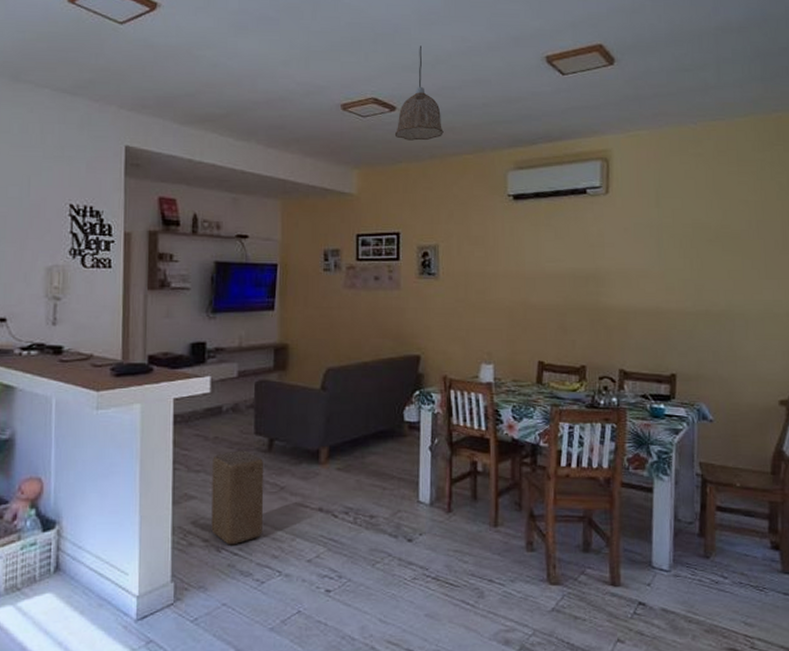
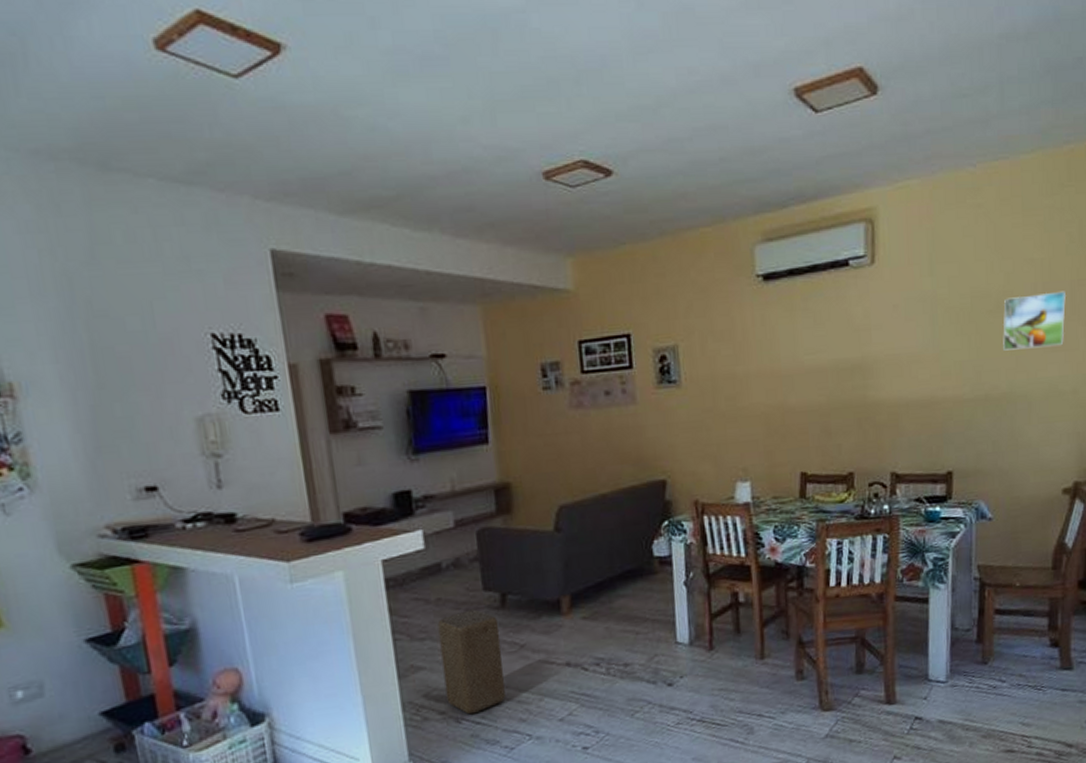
pendant lamp: present [394,45,444,141] -> none [613,83,674,215]
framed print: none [721,228,778,275] -> present [1003,291,1066,351]

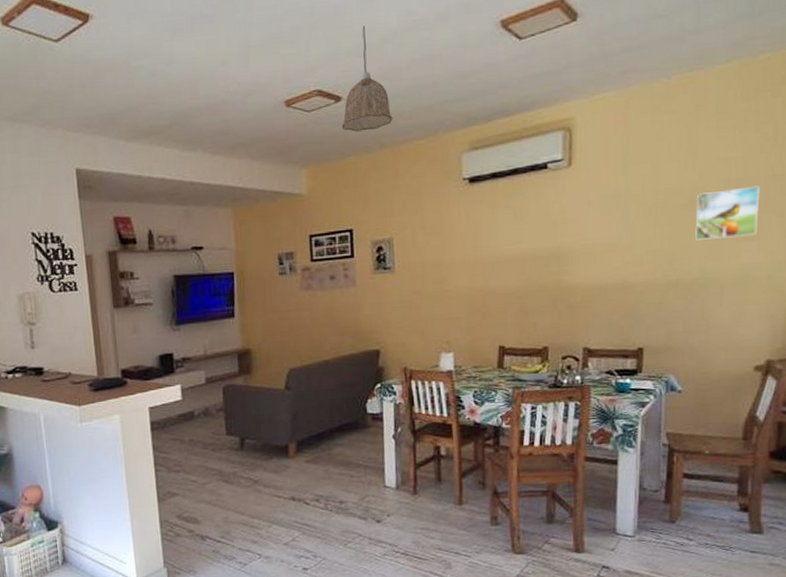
stool: present [437,609,506,715] -> none [190,450,241,534]
pendant lamp: none [613,83,674,215] -> present [341,25,393,132]

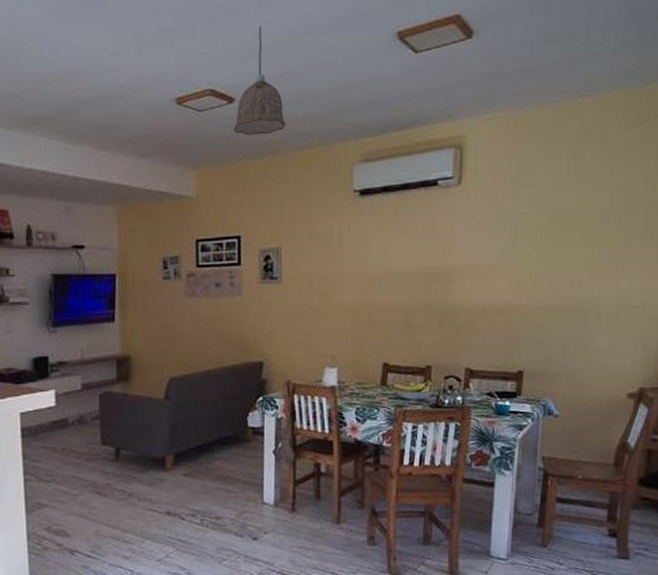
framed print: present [695,185,760,240] -> none [577,215,640,266]

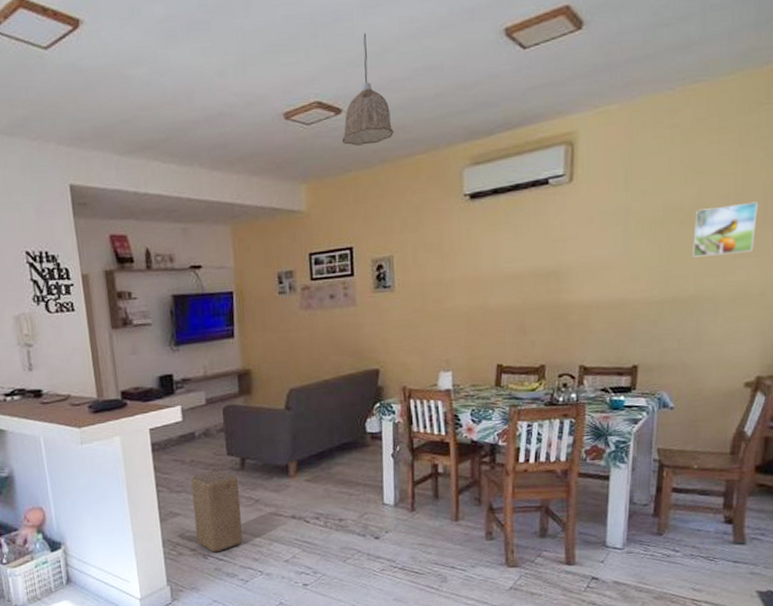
stool: none [61,460,113,548] -> present [191,470,243,553]
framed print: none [577,215,640,266] -> present [693,201,758,257]

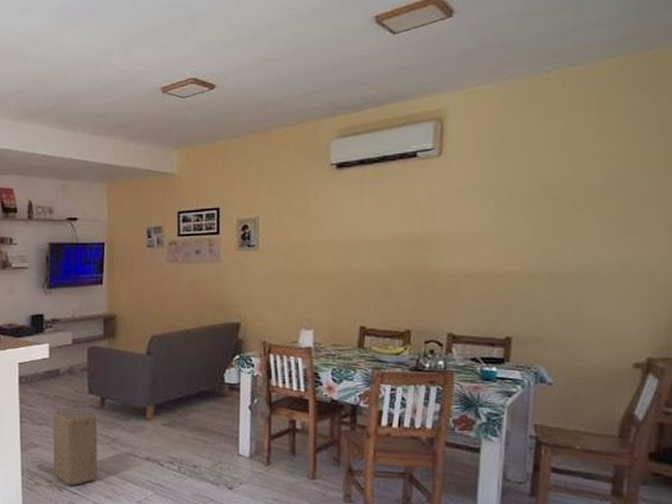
pendant lamp: present [341,33,394,146] -> none [214,20,264,117]
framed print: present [693,201,758,257] -> none [572,181,644,233]

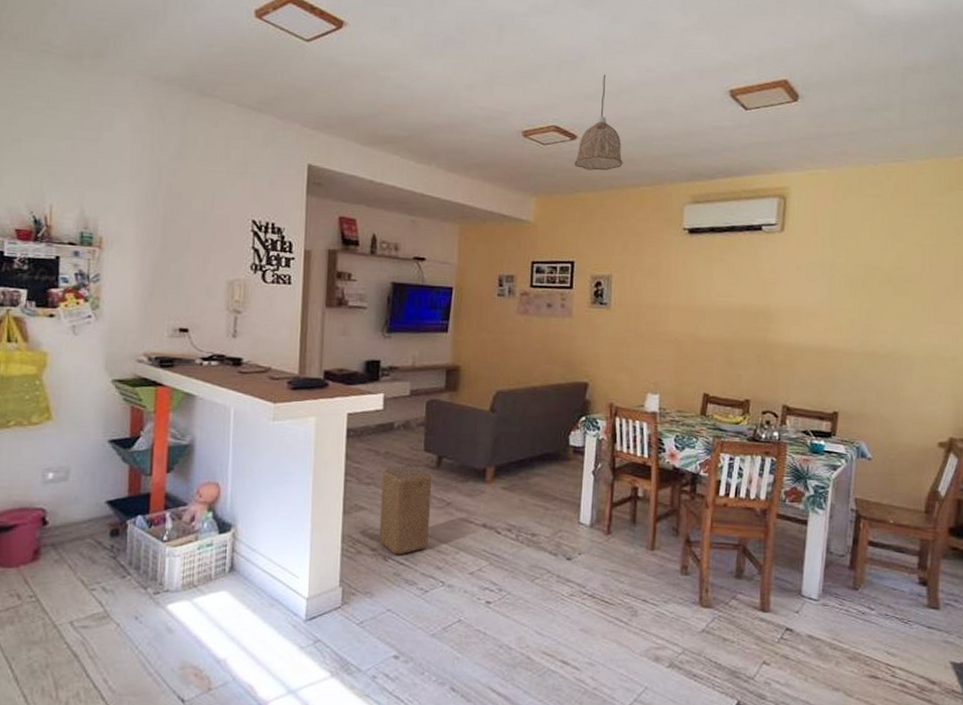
pendant lamp: none [214,20,264,117] -> present [574,74,623,171]

